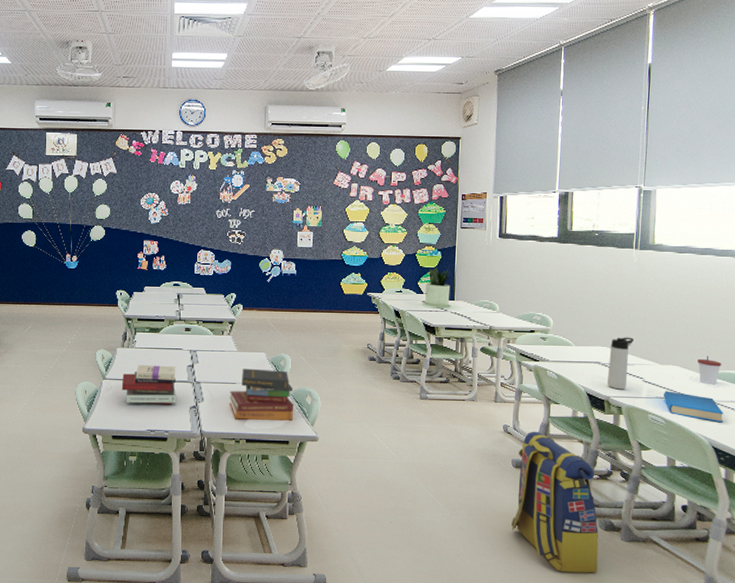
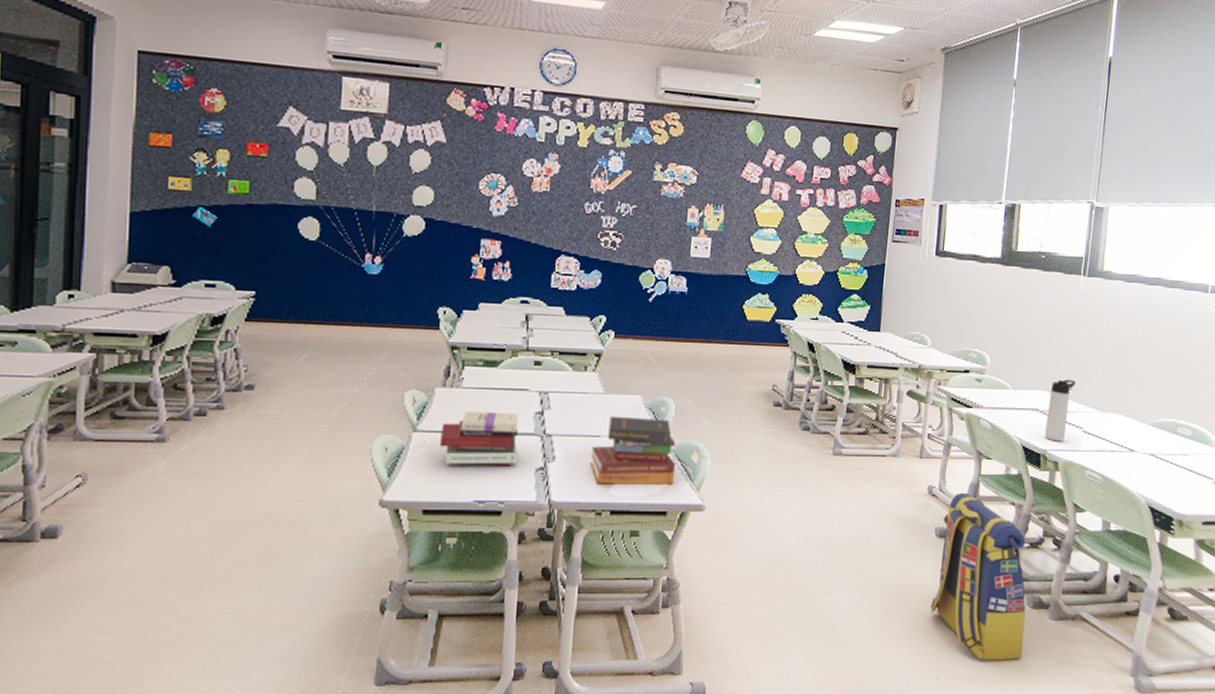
planter: present [423,267,452,309] -> none [842,289,877,342]
book: present [664,391,723,423] -> none [1103,443,1162,479]
cup: present [697,355,722,385] -> none [1139,401,1164,436]

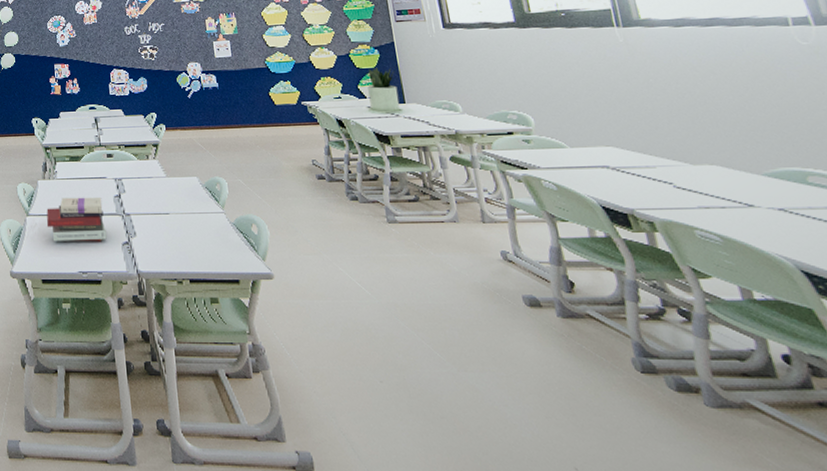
books: present [590,416,676,485] -> none [164,195,240,256]
planter: none [842,289,877,342] -> present [367,68,404,114]
backpack: present [930,492,1026,661] -> none [528,257,682,454]
thermos bottle: present [1045,379,1076,442] -> none [616,133,654,200]

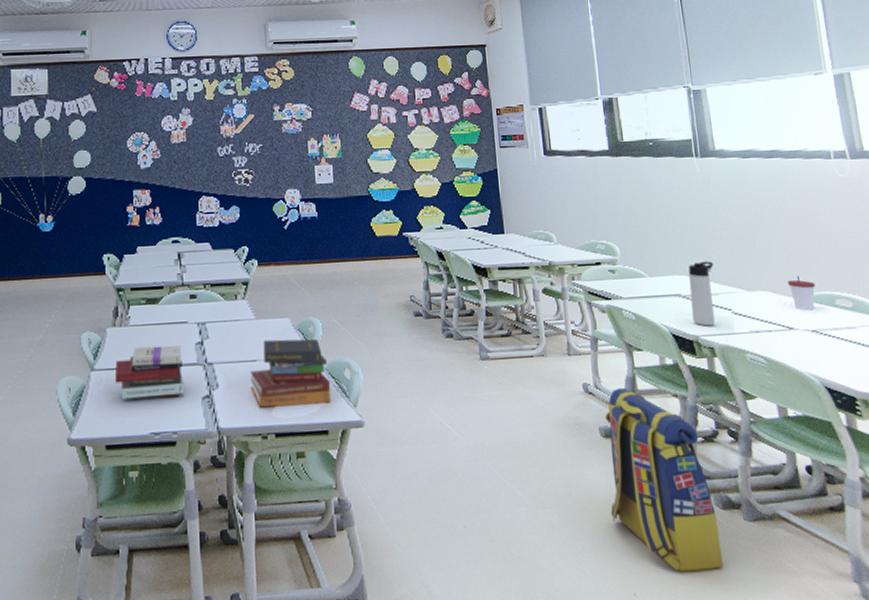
books: none [164,195,240,256] -> present [250,339,331,408]
planter: present [367,68,404,114] -> none [468,196,502,245]
backpack: none [528,257,682,454] -> present [604,387,723,572]
thermos bottle: none [616,133,654,200] -> present [688,261,716,327]
cup: none [742,149,780,188] -> present [788,275,816,311]

